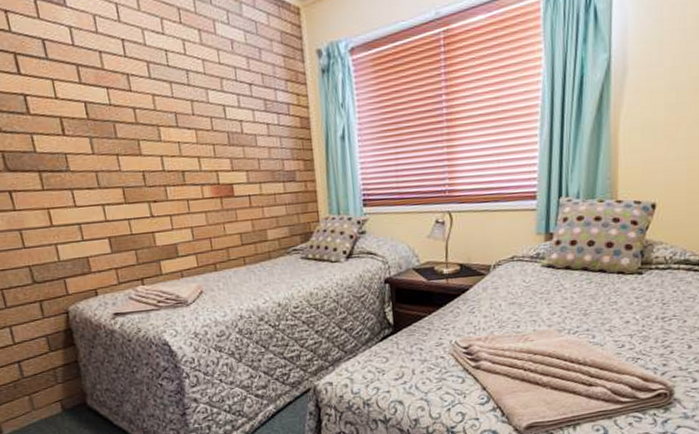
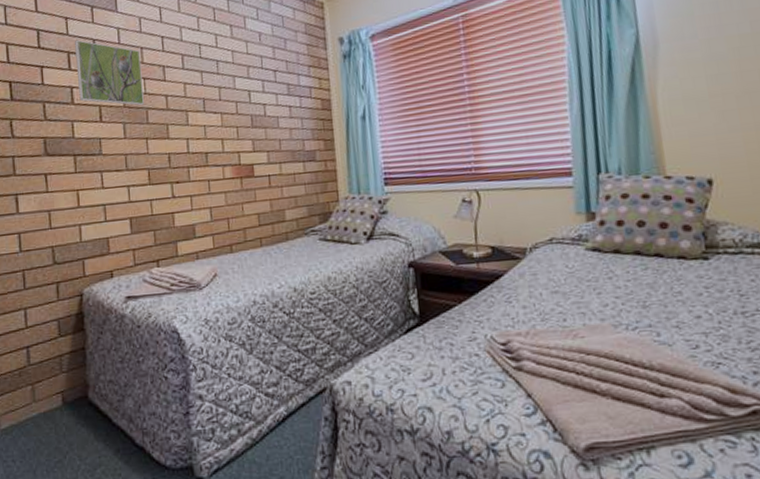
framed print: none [20,38,110,119] -> present [75,39,144,106]

